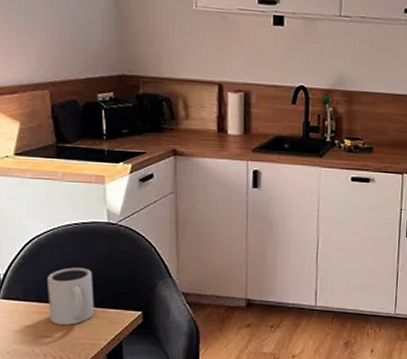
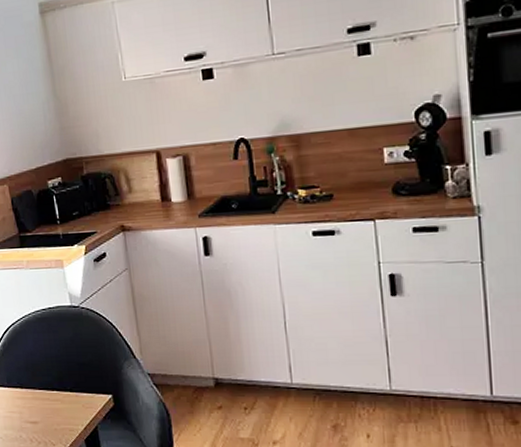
mug: present [47,267,95,325] -> none [25,352,69,410]

